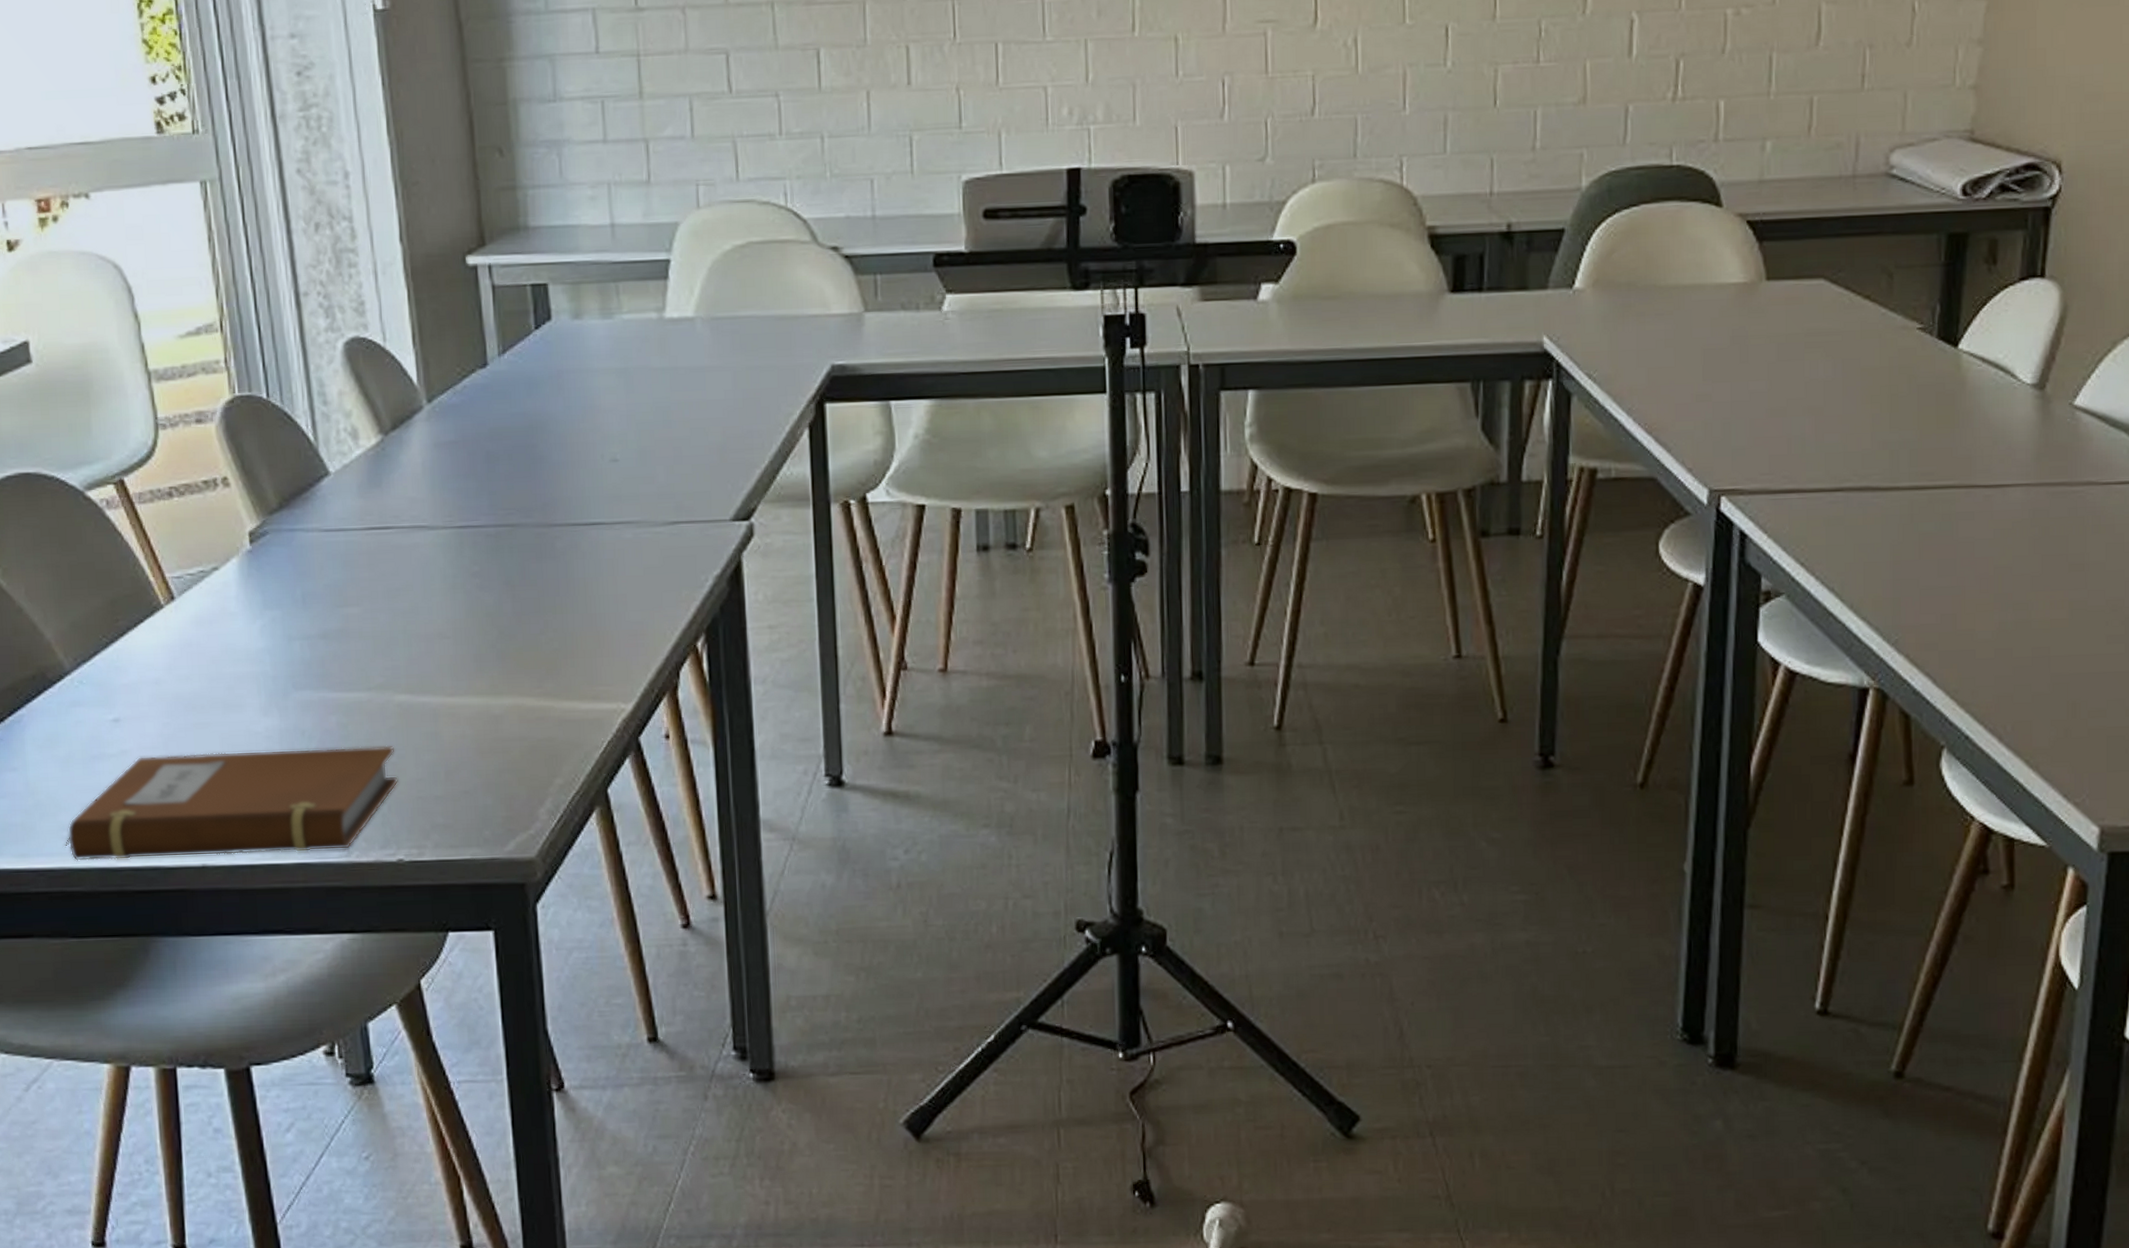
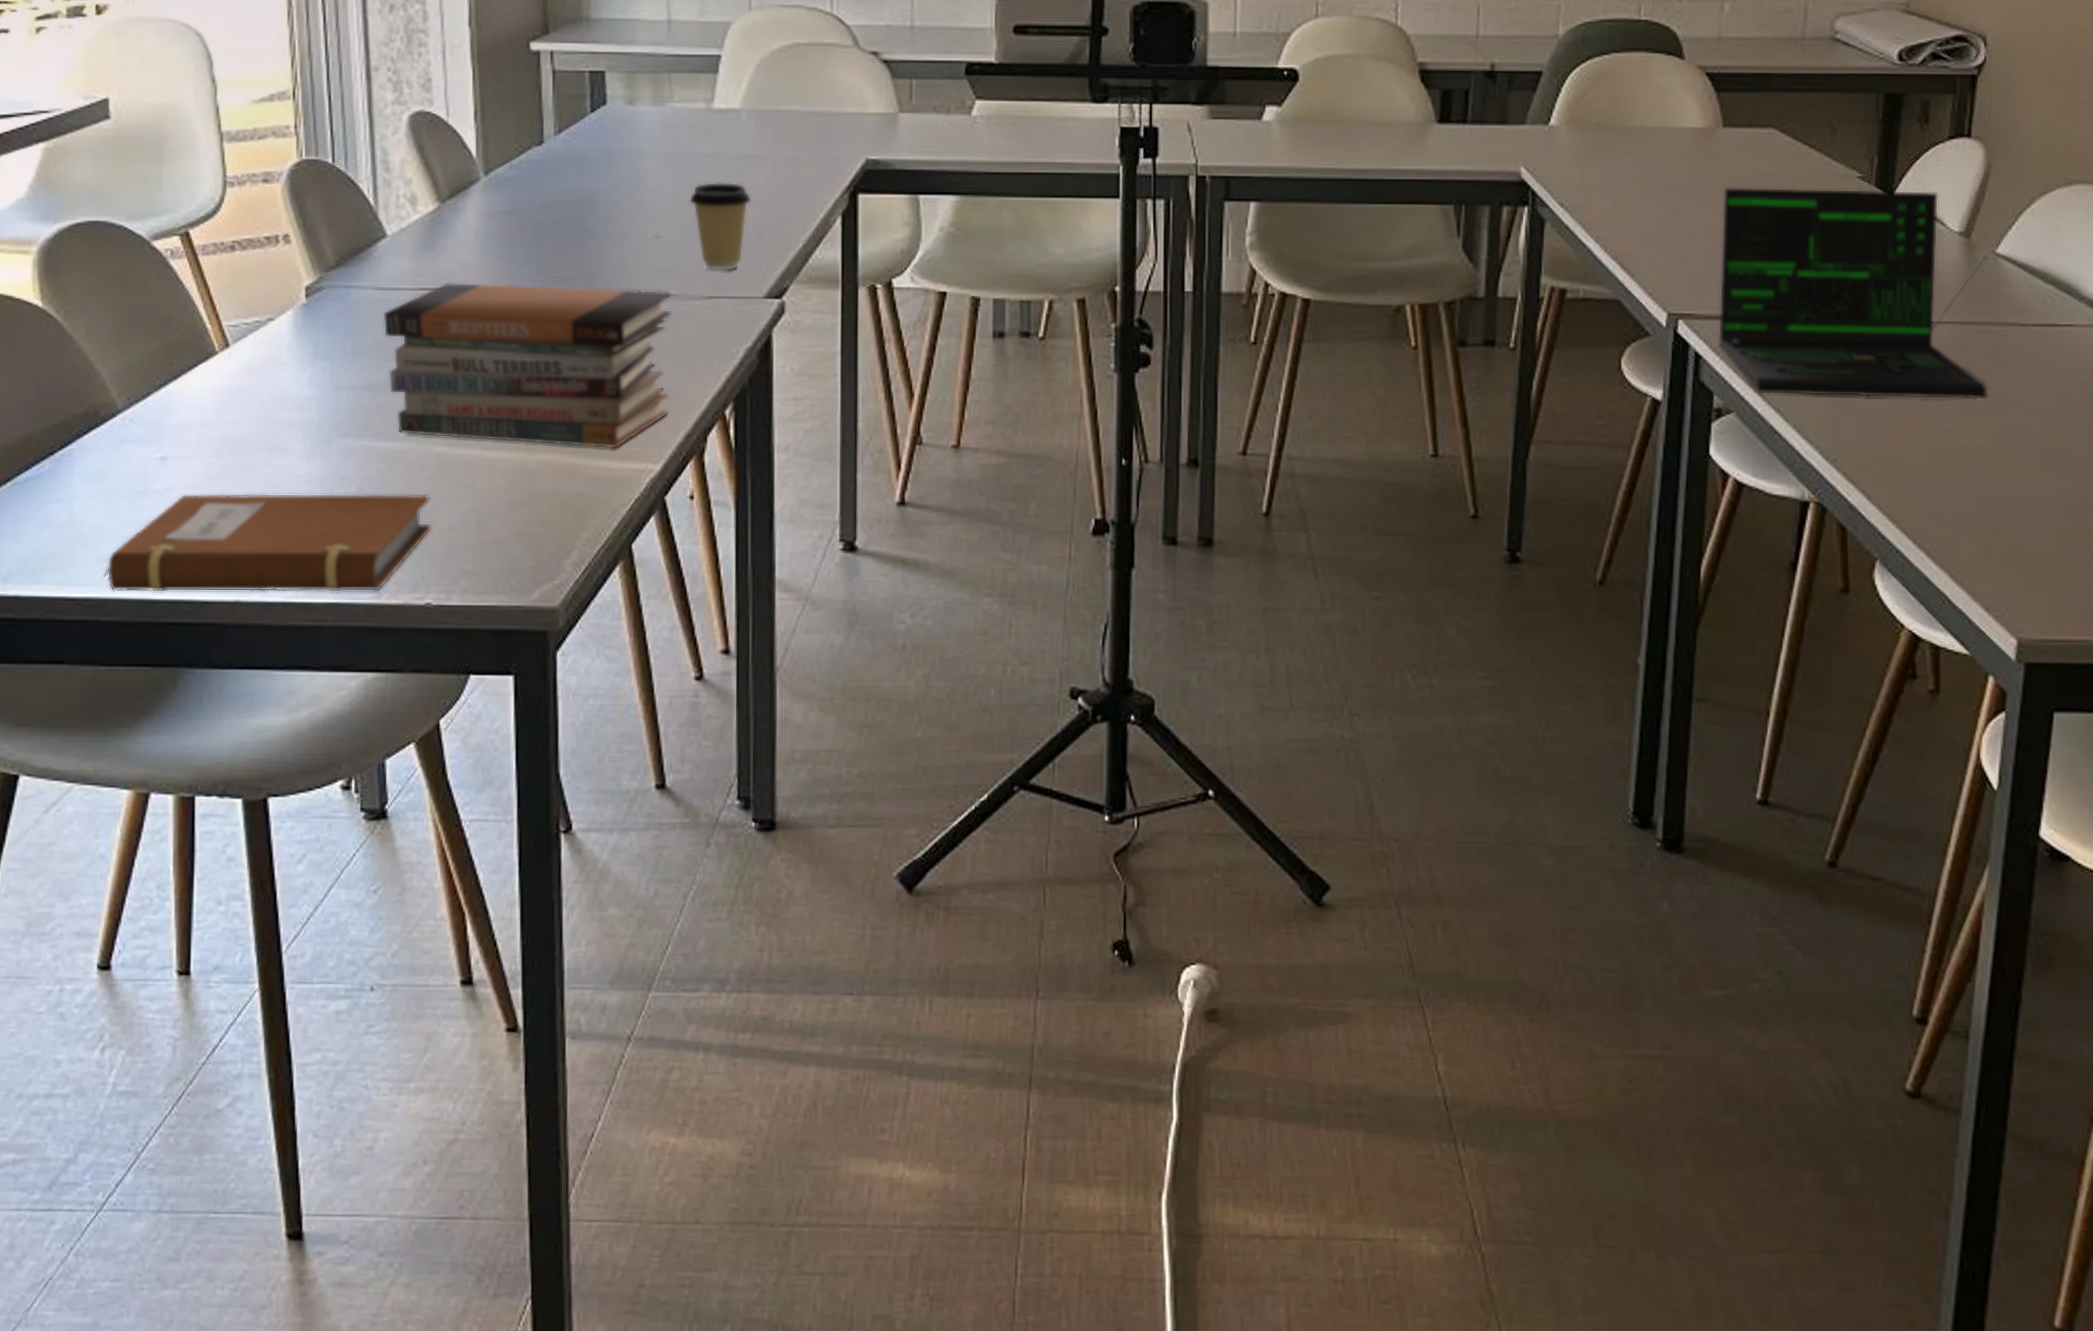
book stack: none [332,517,637,689] -> present [383,282,671,449]
coffee cup: none [645,397,712,494] -> present [689,182,751,271]
laptop: none [1765,340,2066,574] -> present [1718,187,1989,399]

